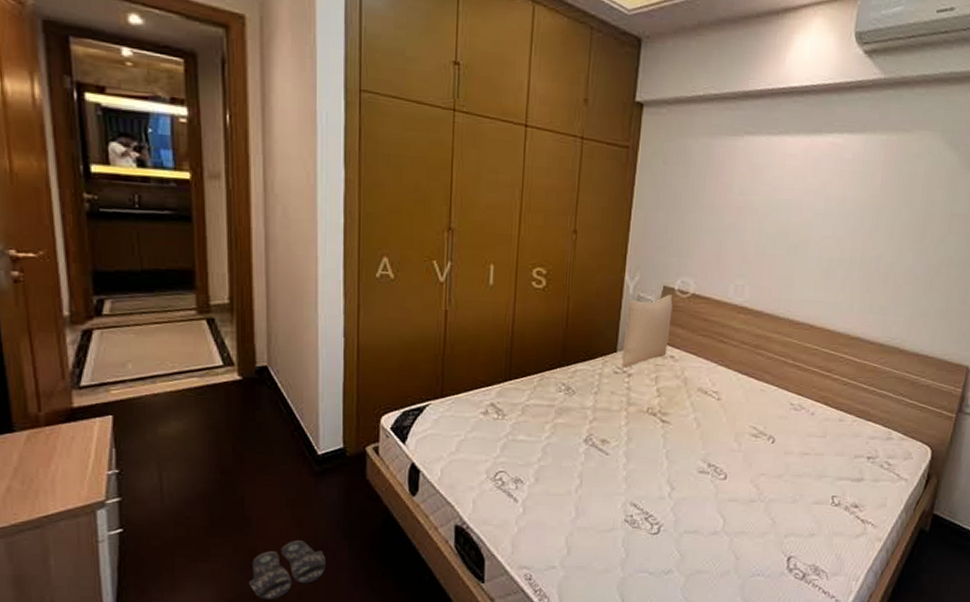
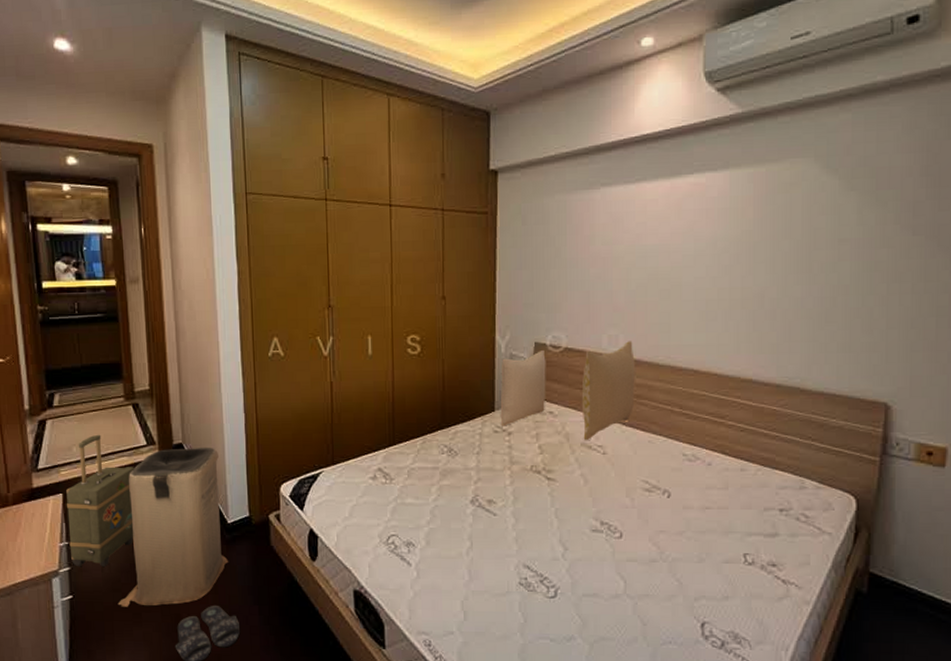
suitcase: none [117,350,207,498] -> present [66,434,134,567]
laundry basket: none [180,371,316,542] -> present [117,447,228,607]
pillow: none [700,292,758,387] -> present [581,341,636,441]

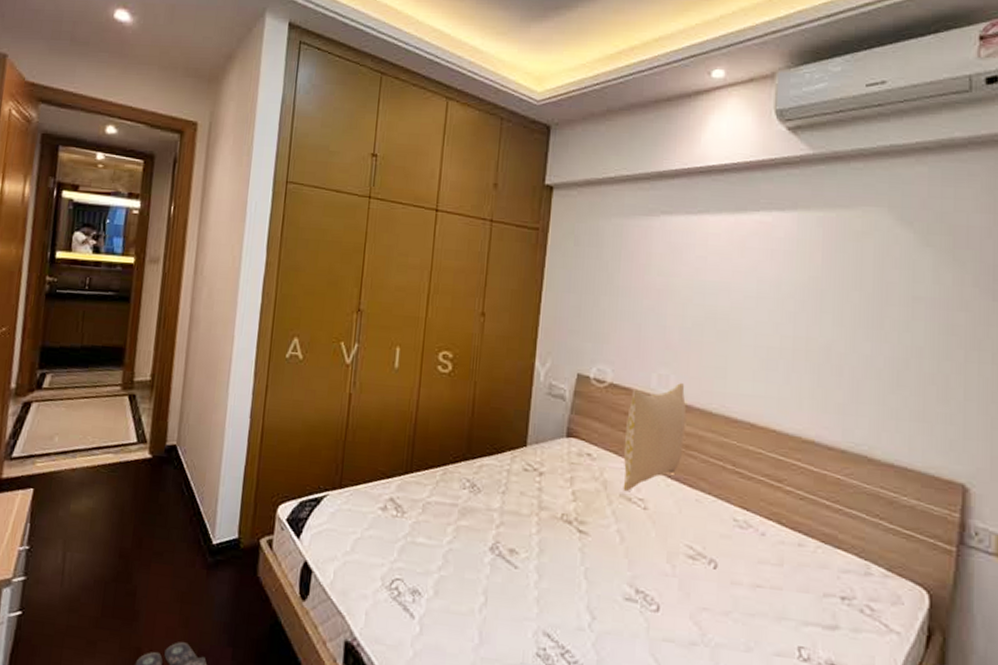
suitcase: present [66,434,134,567] -> none [29,424,119,580]
laundry basket: present [117,447,228,607] -> none [71,450,215,636]
pillow: present [500,349,546,427] -> none [531,382,588,465]

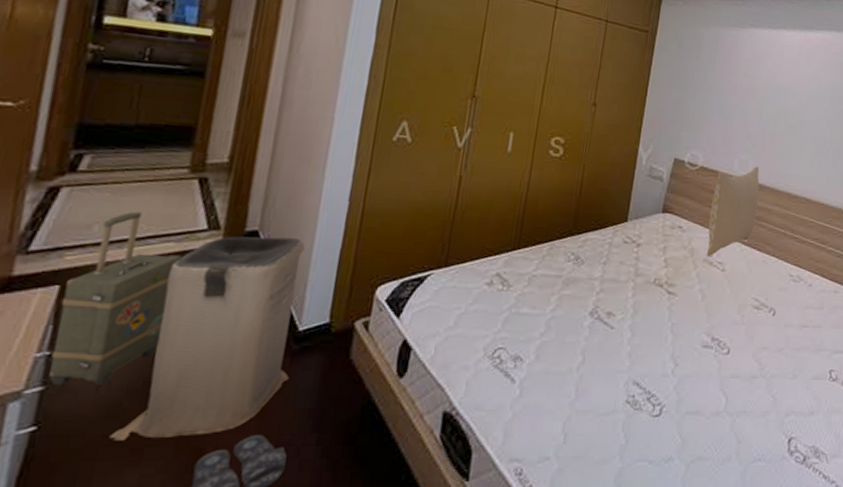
suitcase: none [29,424,119,580] -> present [49,211,182,386]
laundry basket: none [71,450,215,636] -> present [109,236,305,441]

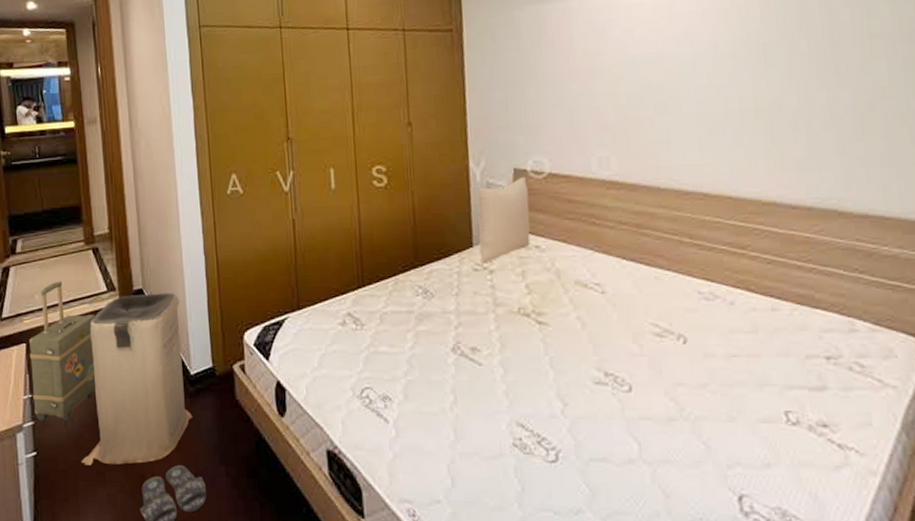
pillow: none [631,166,683,238] -> present [477,176,531,264]
pillow: present [706,167,760,257] -> none [571,163,635,279]

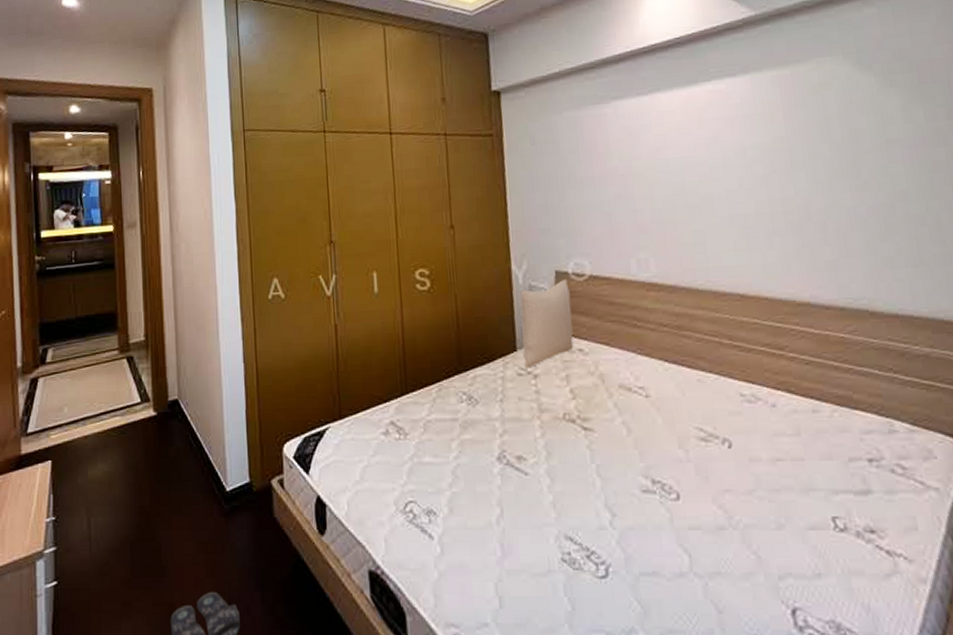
suitcase: present [29,281,96,422] -> none [54,392,127,547]
laundry basket: present [81,292,192,466] -> none [105,402,227,595]

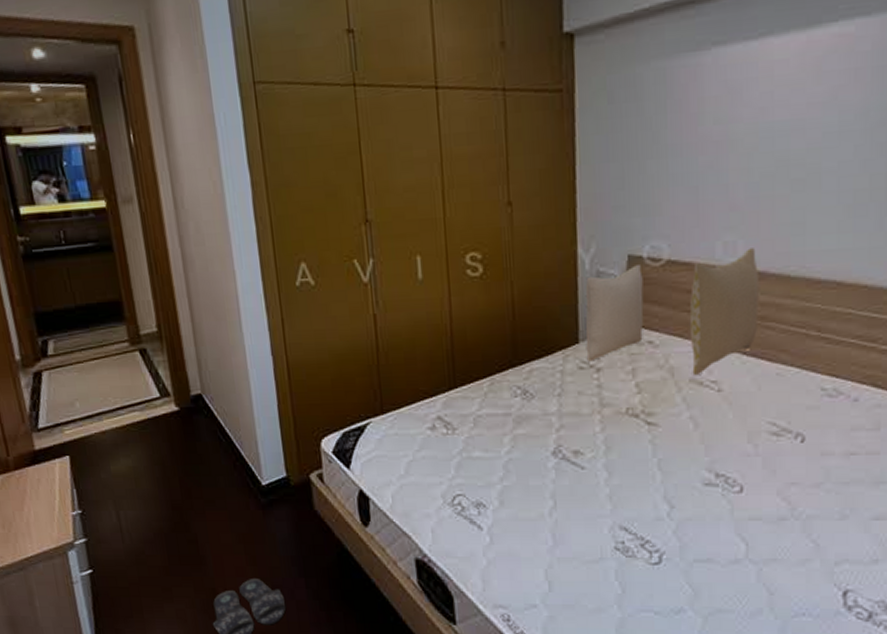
pillow: none [612,265,675,382] -> present [689,248,760,376]

